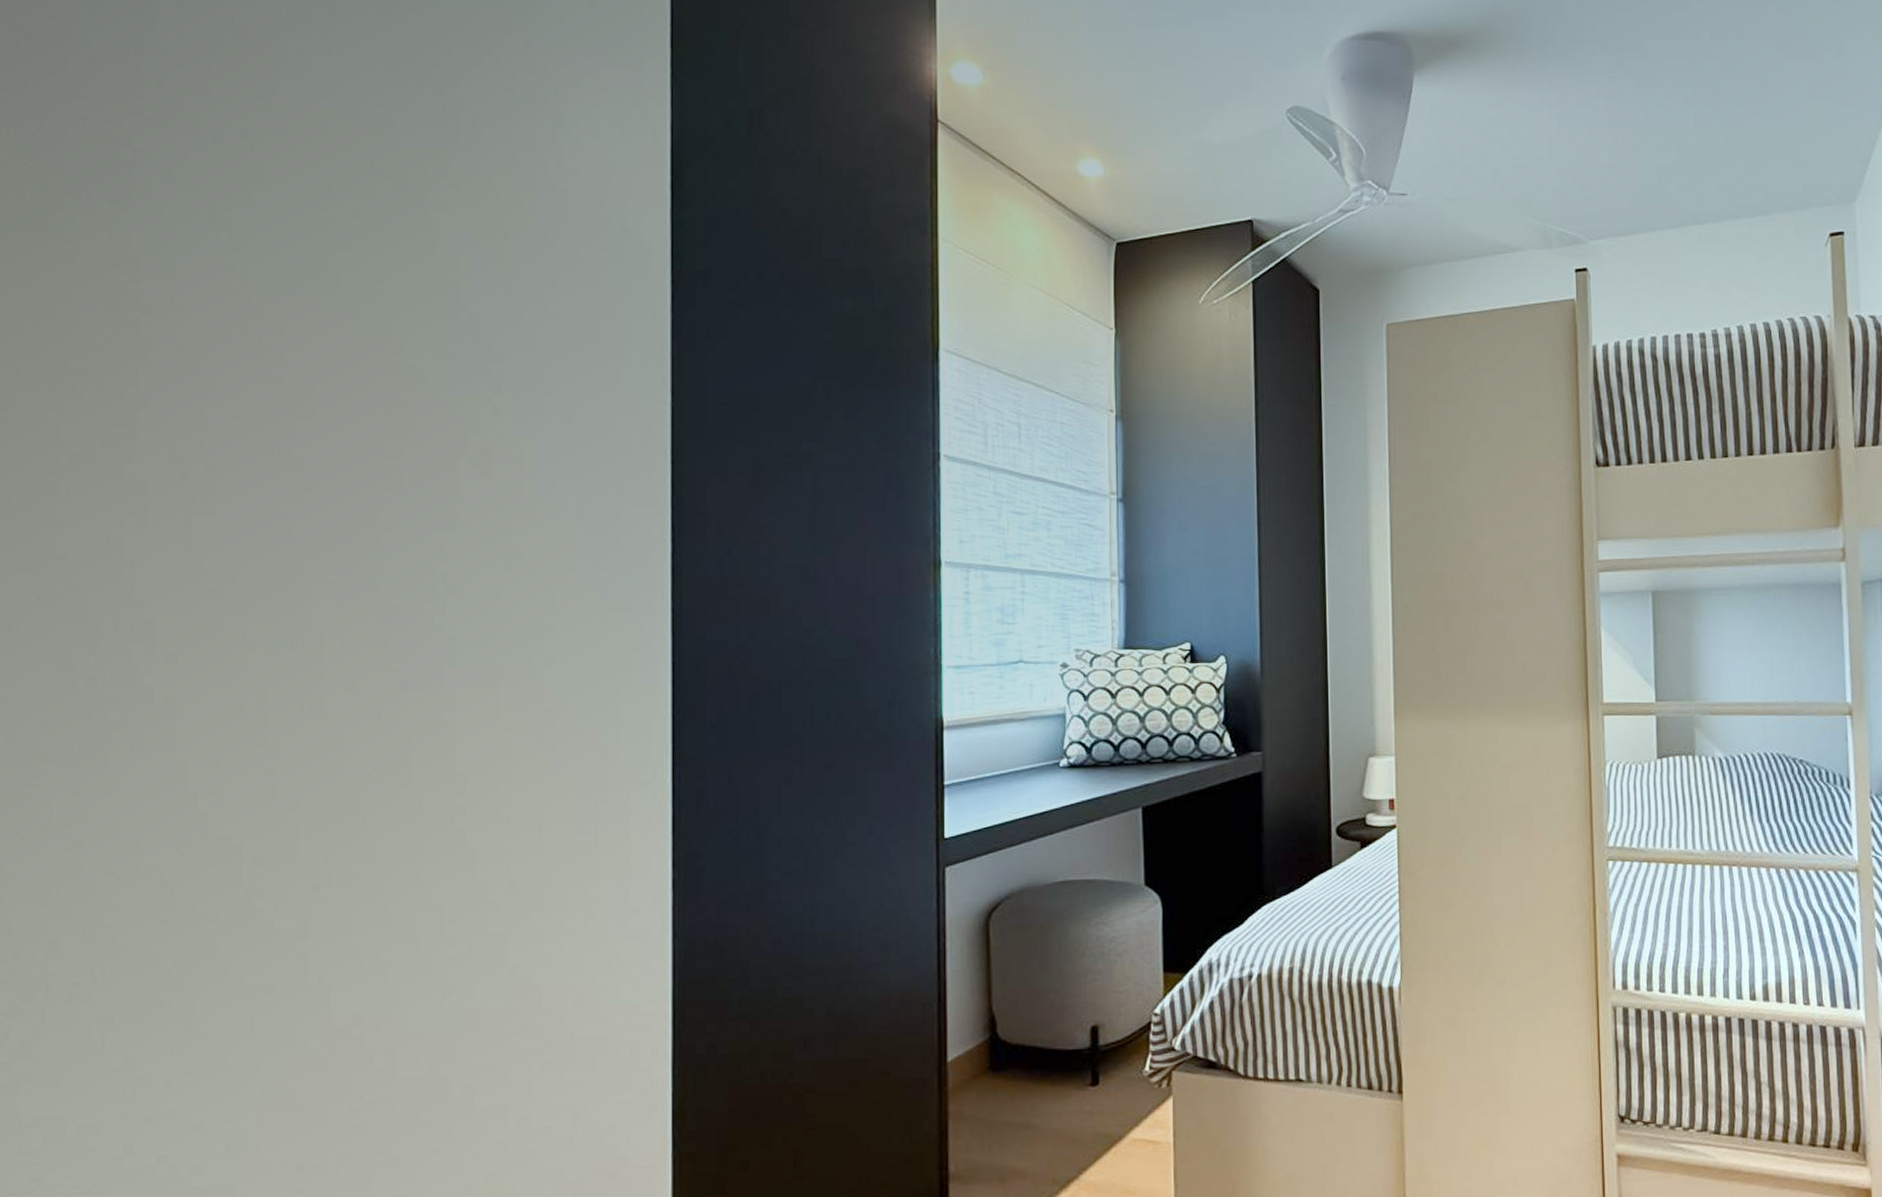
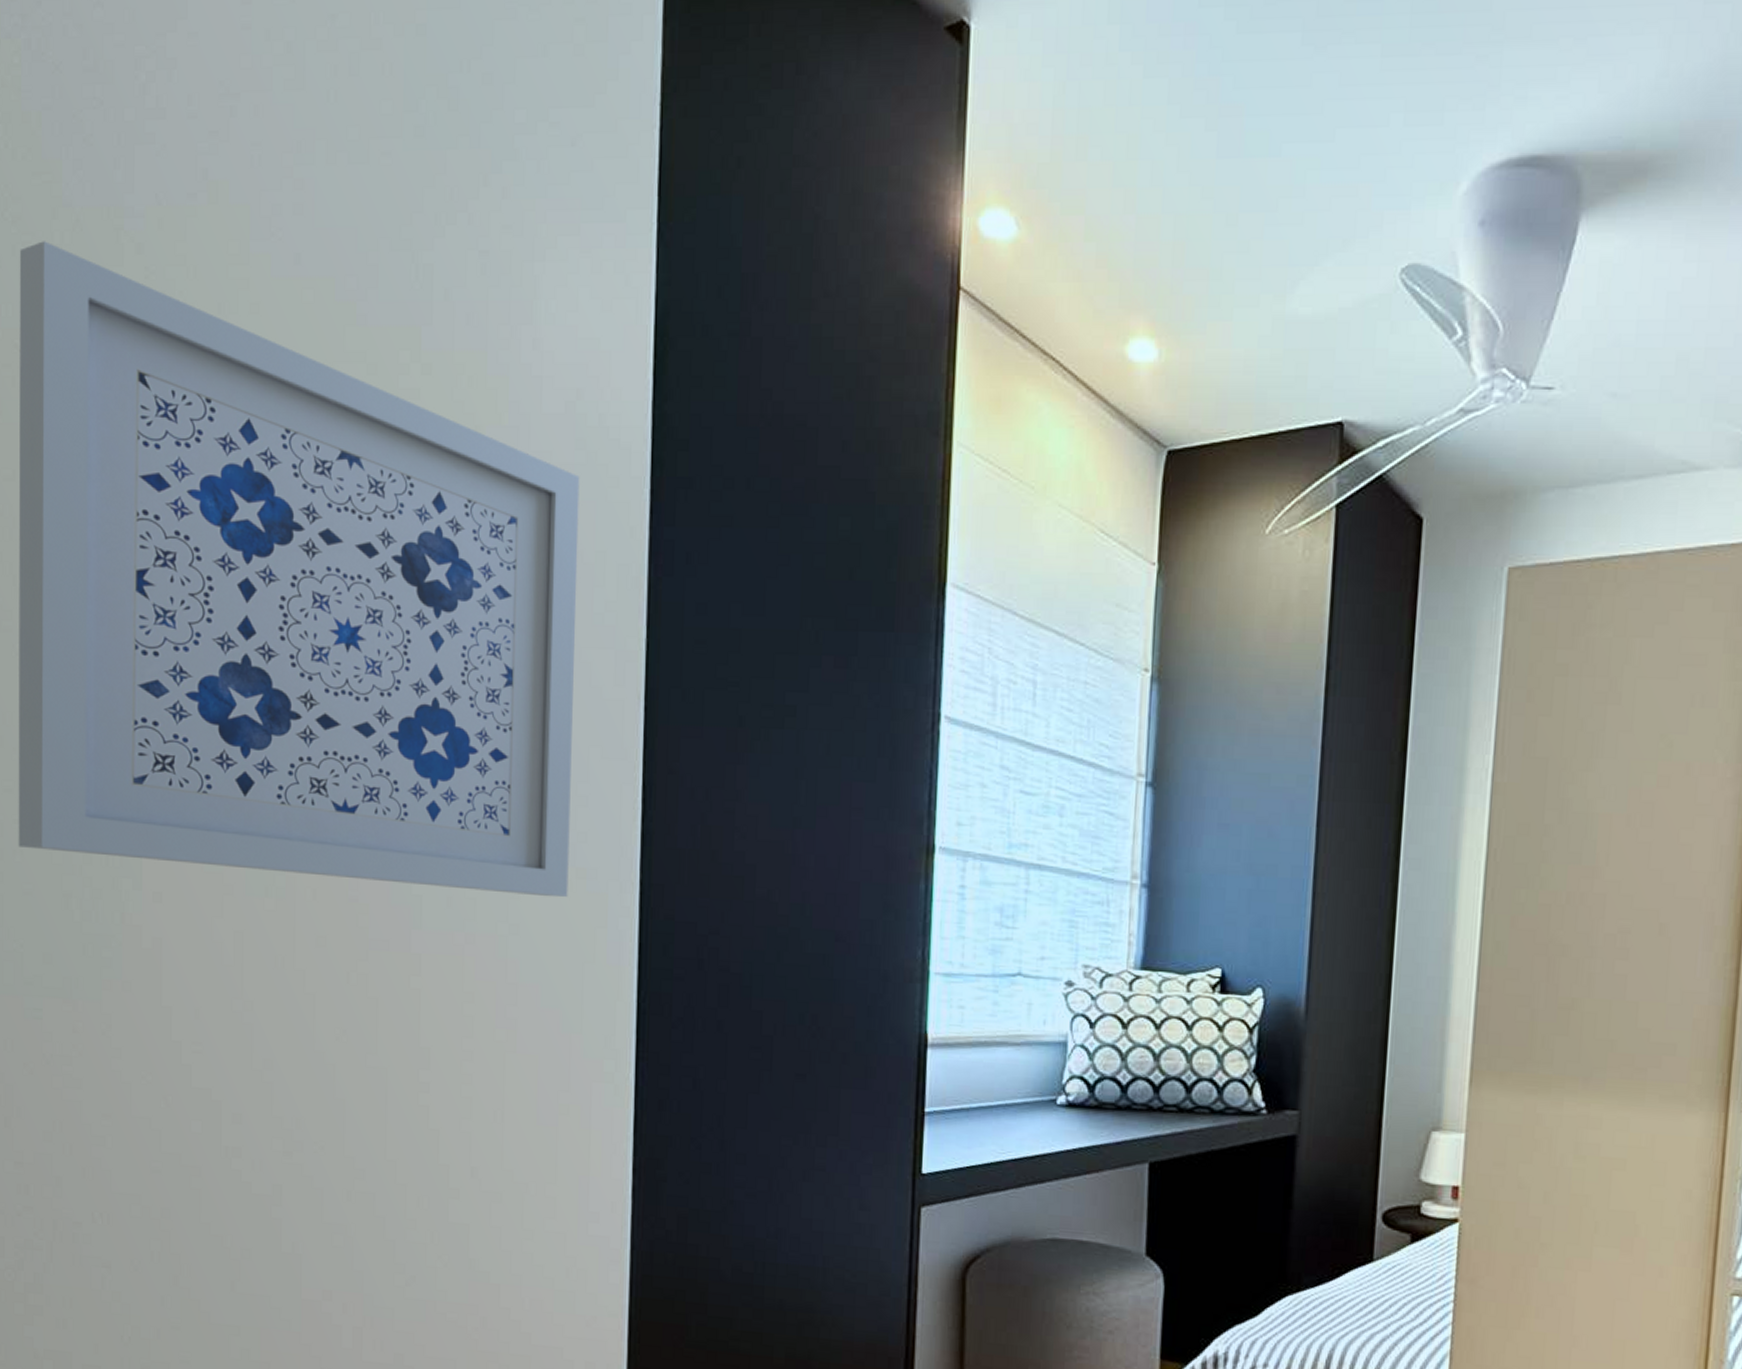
wall art: none [14,74,605,629] -> present [18,241,580,898]

